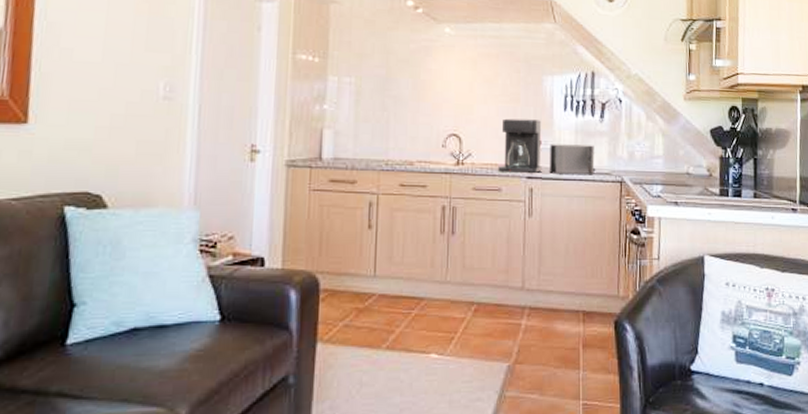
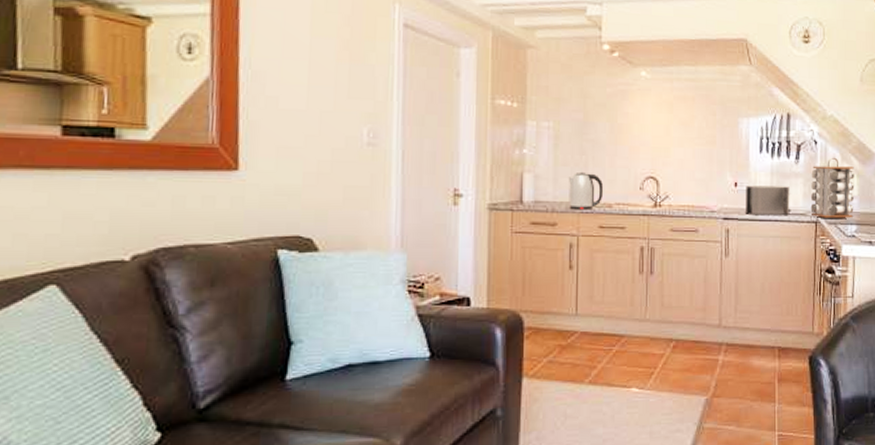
kettle: none [369,128,404,168] -> present [569,171,603,211]
coffee maker: present [498,118,542,174] -> none [695,161,738,215]
spice rack: none [615,116,660,179] -> present [810,157,855,220]

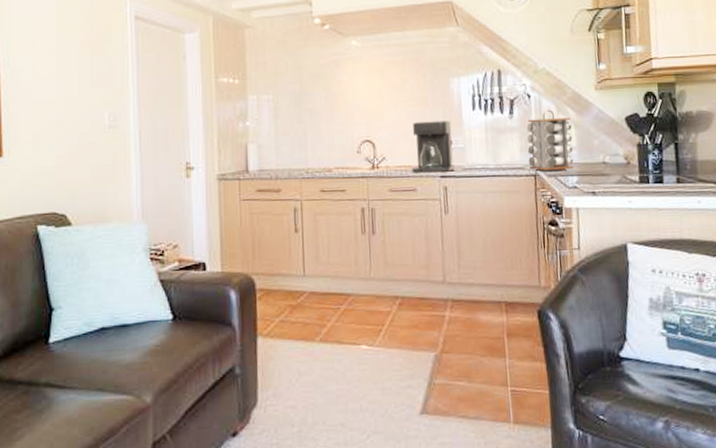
kettle: present [569,171,603,211] -> none [290,139,322,177]
coffee maker: none [695,161,738,215] -> present [412,121,455,174]
toaster: present [745,185,791,216] -> none [461,141,509,172]

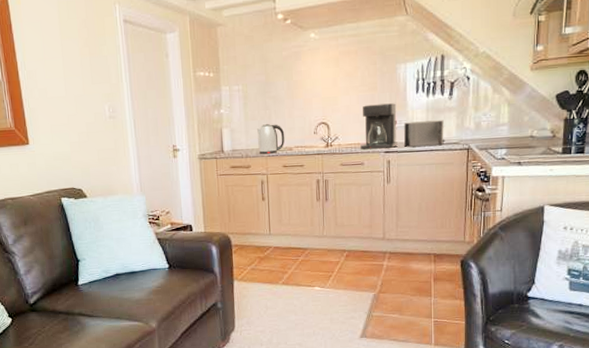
kettle: none [290,139,322,177] -> present [257,123,284,155]
toaster: none [461,141,509,172] -> present [403,120,445,148]
spice rack: present [526,109,574,172] -> none [463,90,505,146]

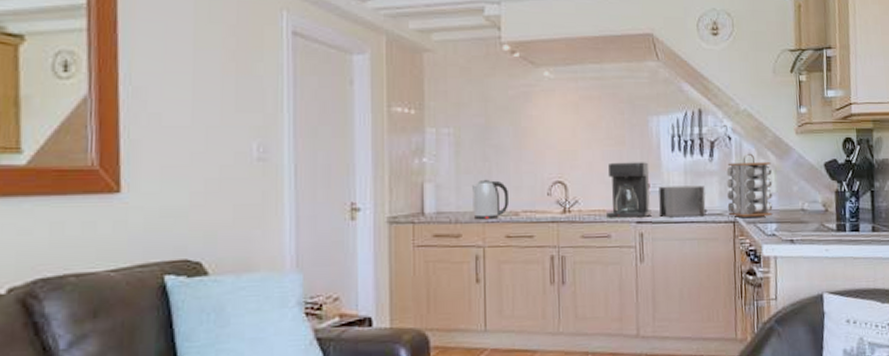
spice rack: none [463,90,505,146] -> present [726,153,773,218]

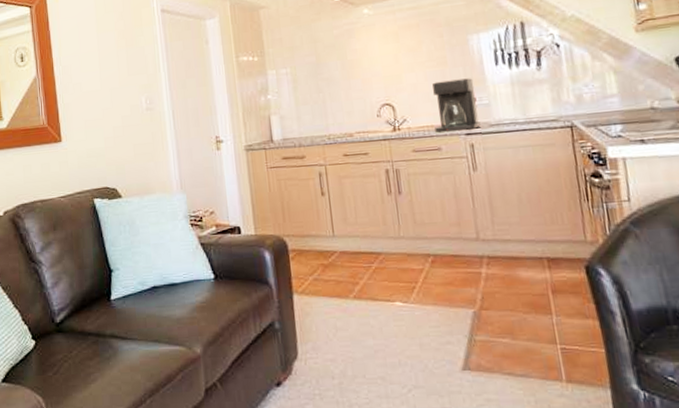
kettle: present [472,179,508,220] -> none [310,107,343,143]
toaster: present [658,185,708,218] -> none [485,94,540,128]
spice rack: present [726,153,773,218] -> none [557,57,616,122]

